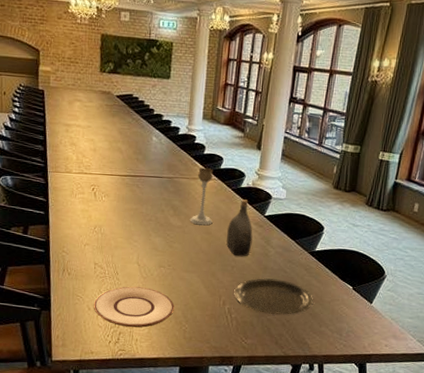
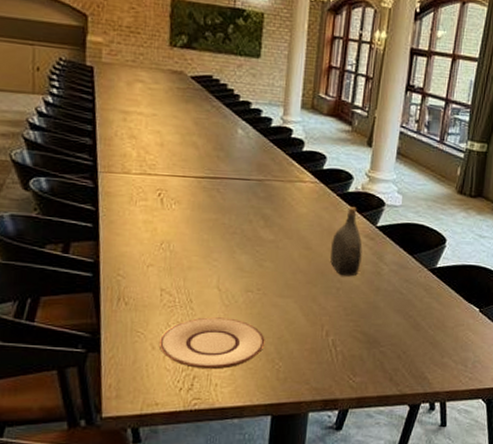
candle holder: present [189,167,213,226] -> none [284,168,314,239]
plate: present [234,278,313,315] -> none [339,302,434,345]

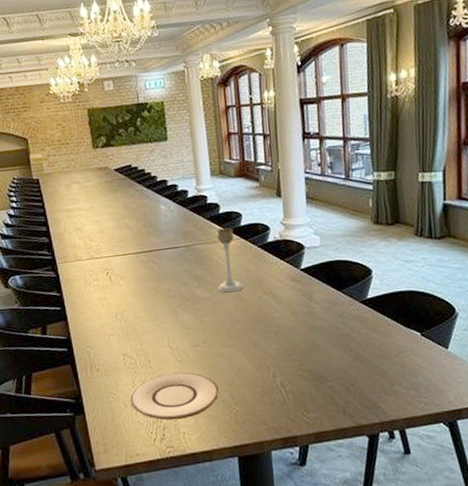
candle holder: none [284,168,314,239] -> present [217,227,244,293]
water jug: present [330,207,363,277] -> none [261,255,293,320]

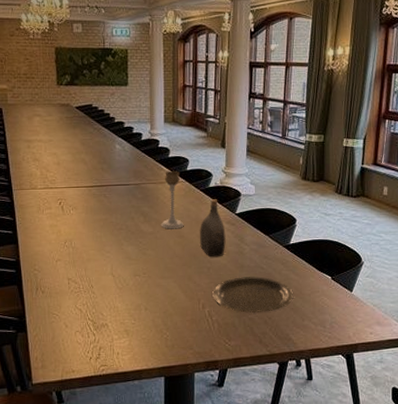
plate: present [129,372,220,420] -> none [70,298,154,341]
water jug: none [261,255,293,320] -> present [200,199,226,258]
plate: none [283,338,377,380] -> present [212,276,293,313]

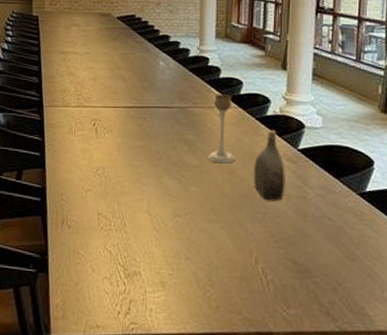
plate: present [212,276,293,313] -> none [268,228,370,276]

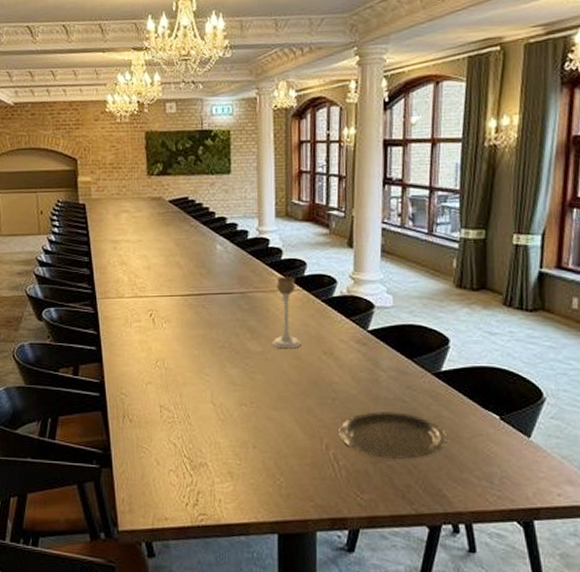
water jug: present [254,130,285,202] -> none [321,312,356,386]
plate: none [268,228,370,276] -> present [339,412,447,459]

